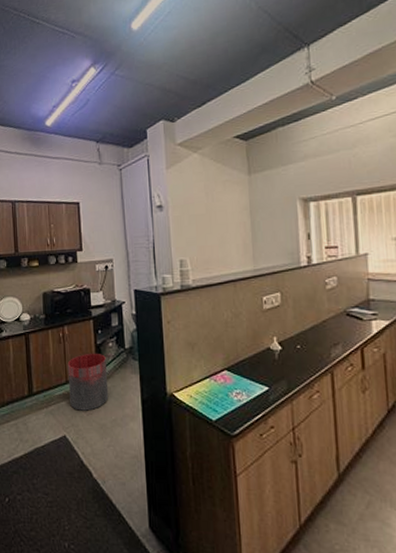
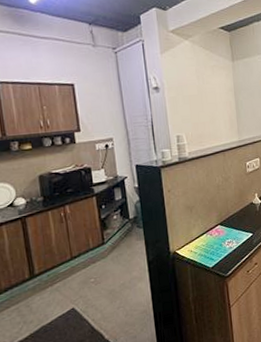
trash can: present [67,353,109,411] -> none [71,227,116,283]

